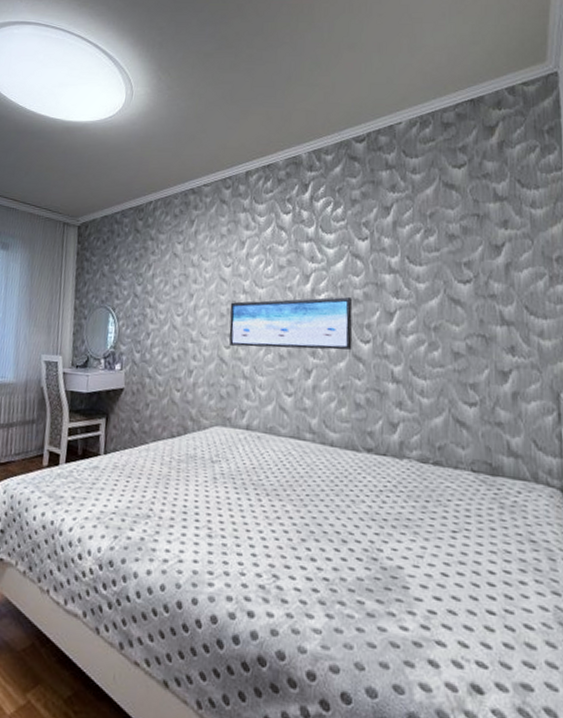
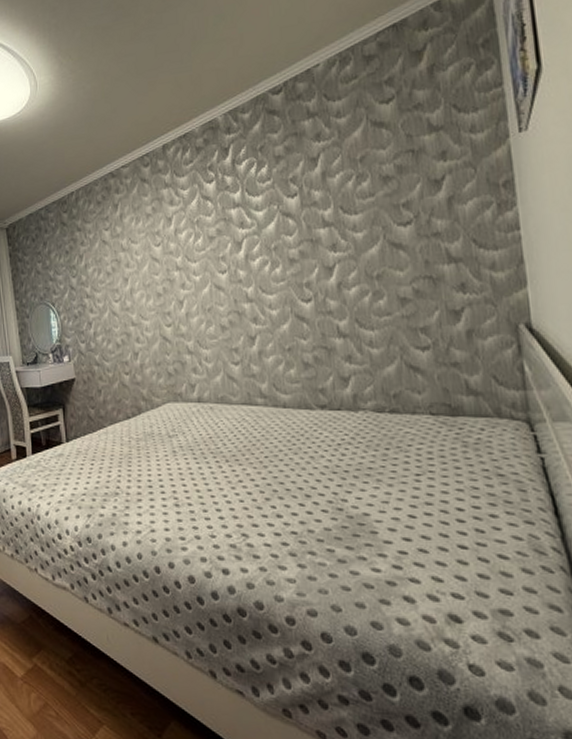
wall art: present [229,297,353,351] -> none [165,258,294,323]

